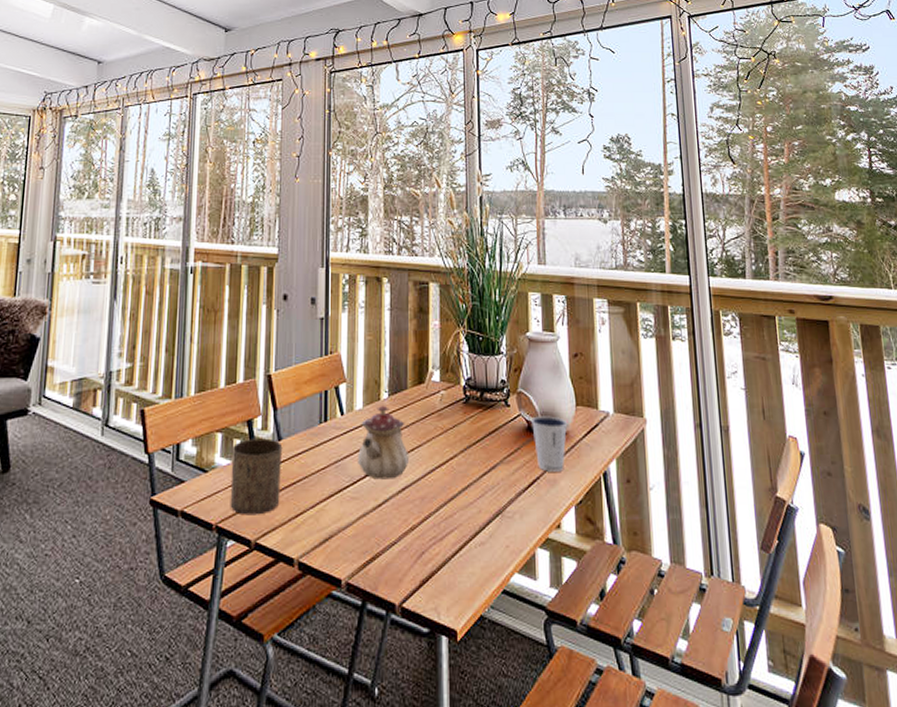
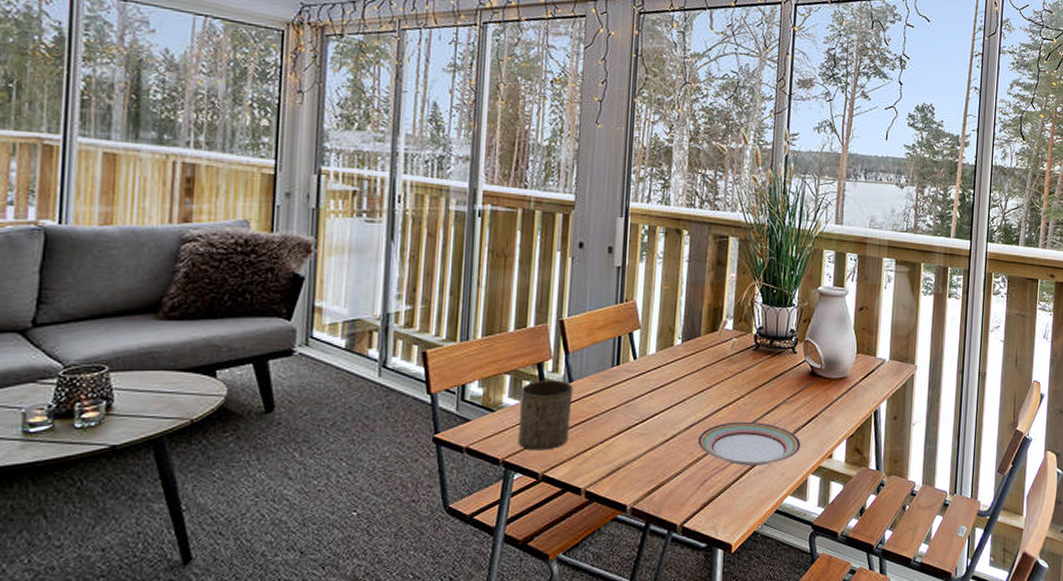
teapot: present [358,405,408,480] -> none [648,350,698,418]
plate: none [412,484,524,536] -> present [697,421,801,466]
dixie cup: present [532,416,568,472] -> none [815,362,848,410]

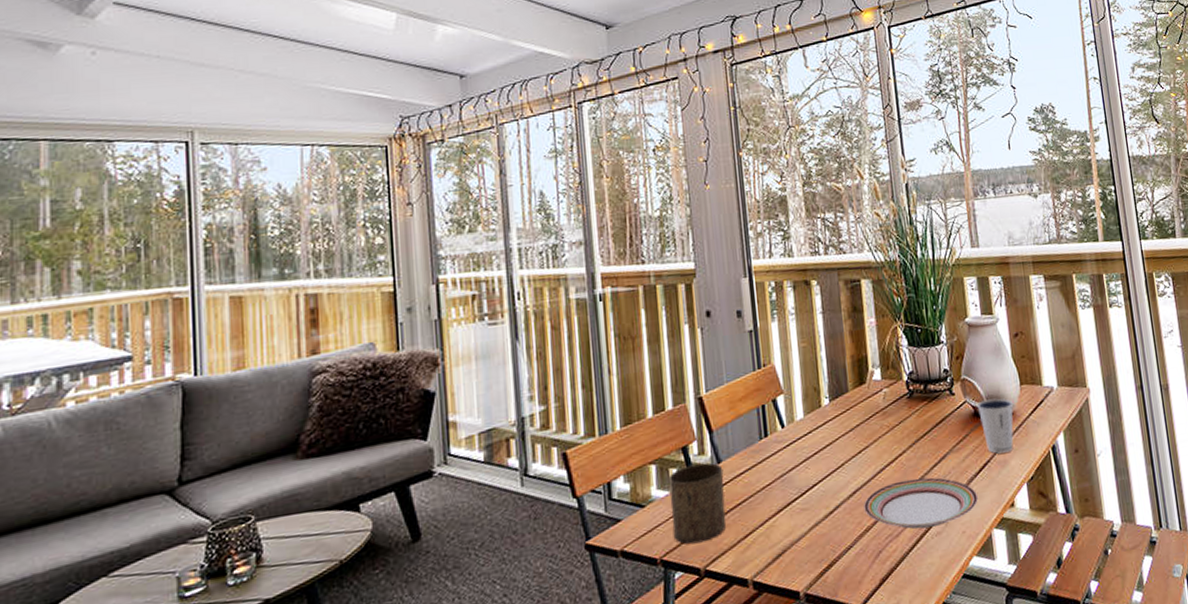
dixie cup: none [815,362,848,410] -> present [977,398,1014,454]

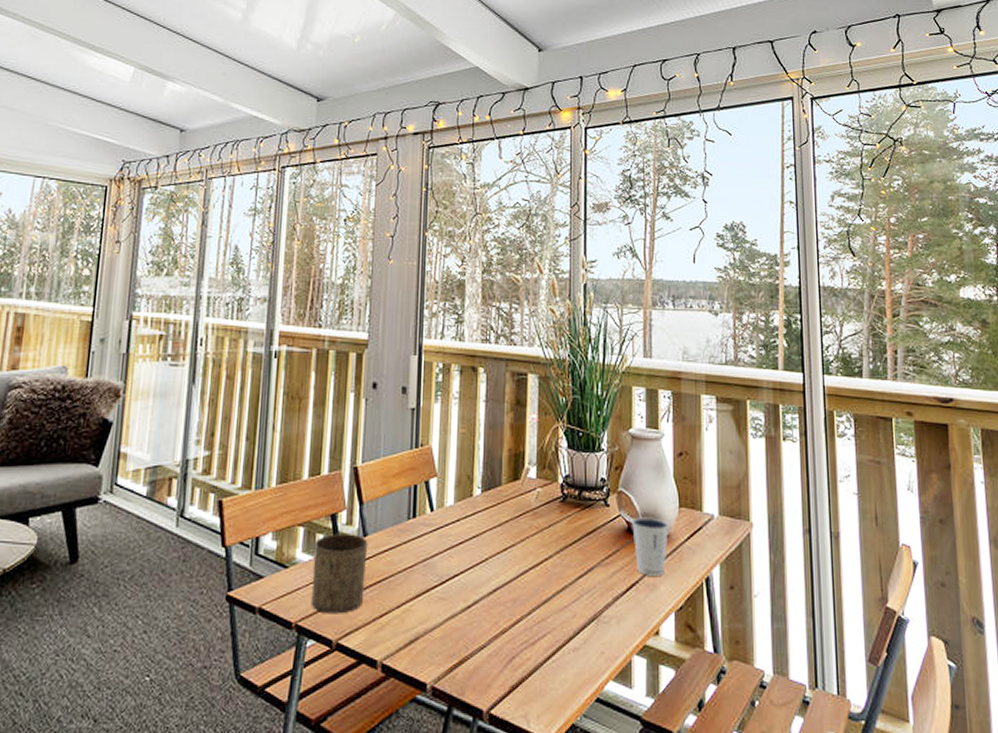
plate: present [864,477,978,529] -> none [503,587,621,641]

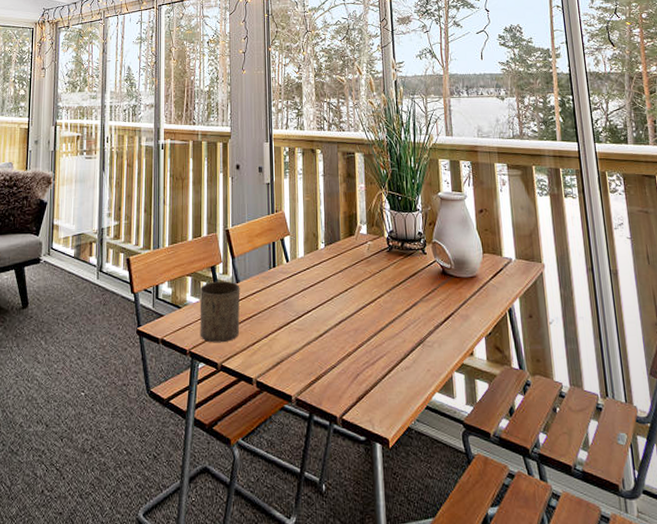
dixie cup: present [632,517,670,576] -> none [445,262,477,308]

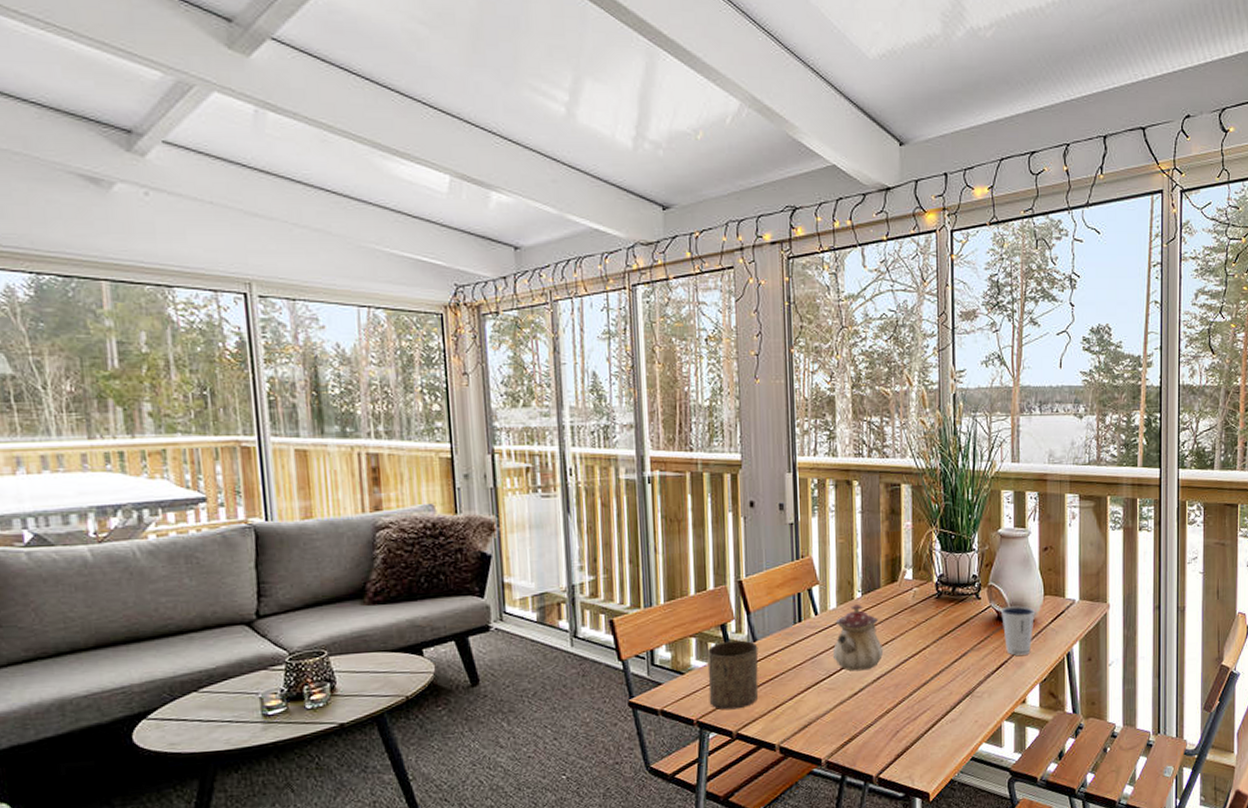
teapot: none [302,253,343,315] -> present [833,603,883,671]
dixie cup: none [445,262,477,308] -> present [1001,605,1036,656]

